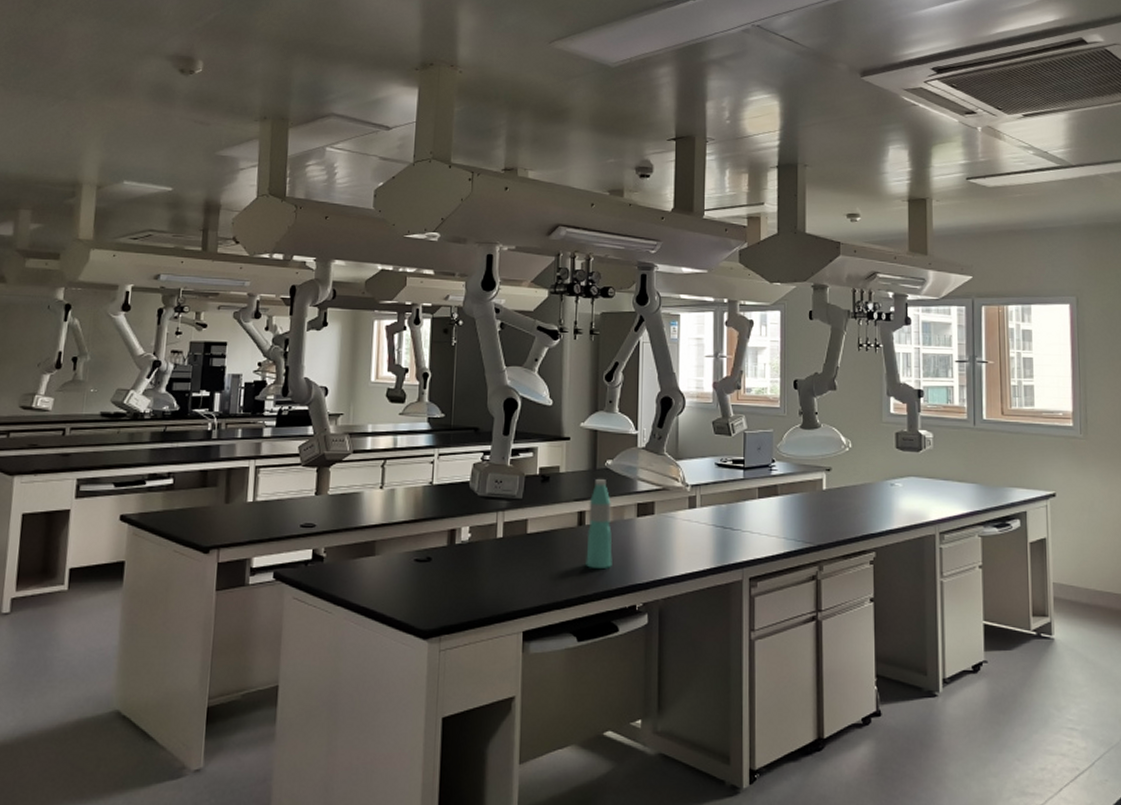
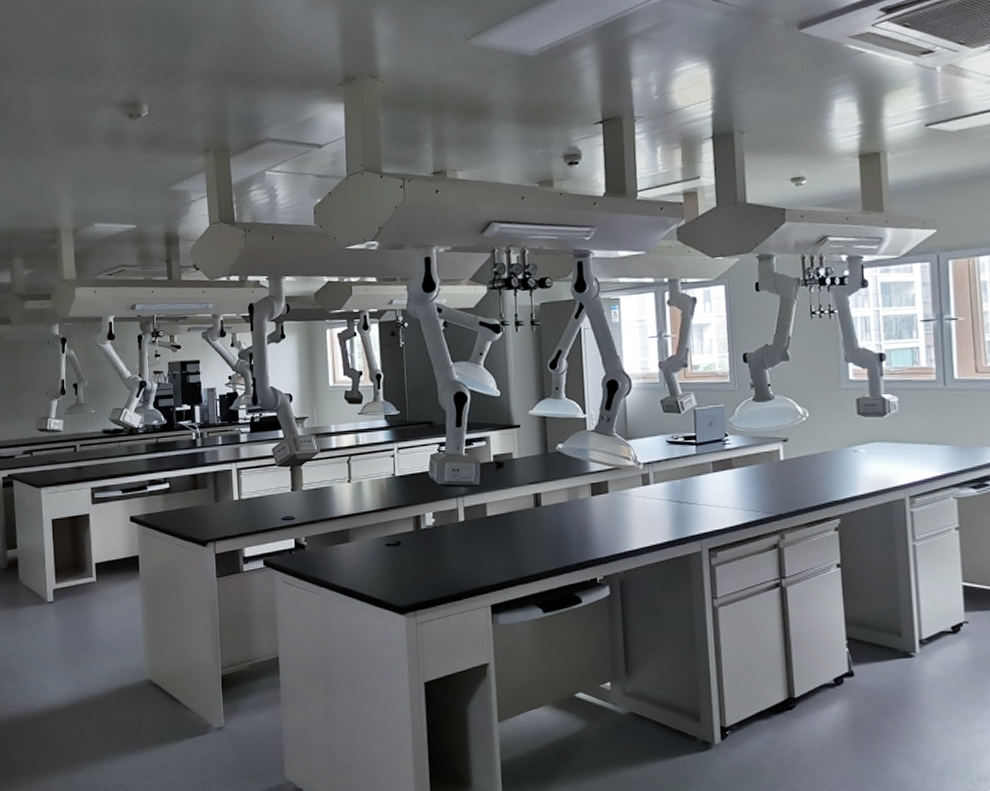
water bottle: present [586,479,612,568] -> none [543,462,571,545]

